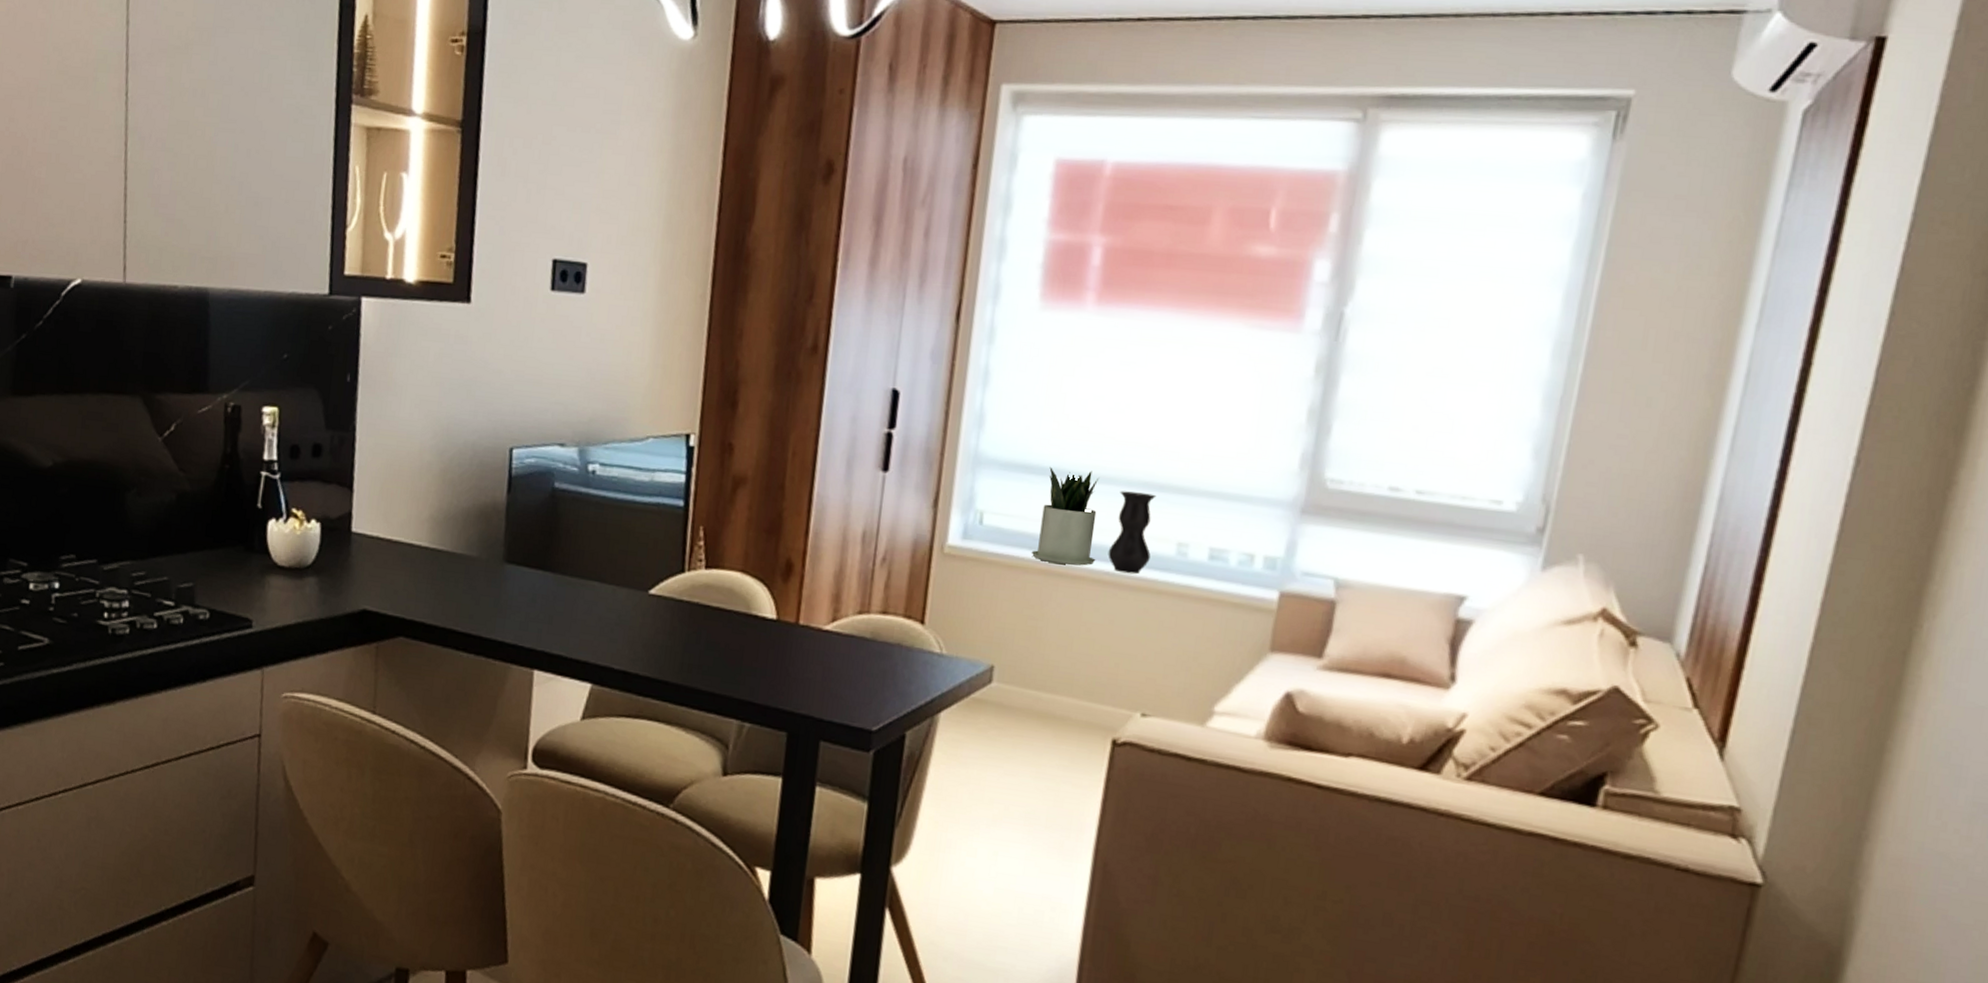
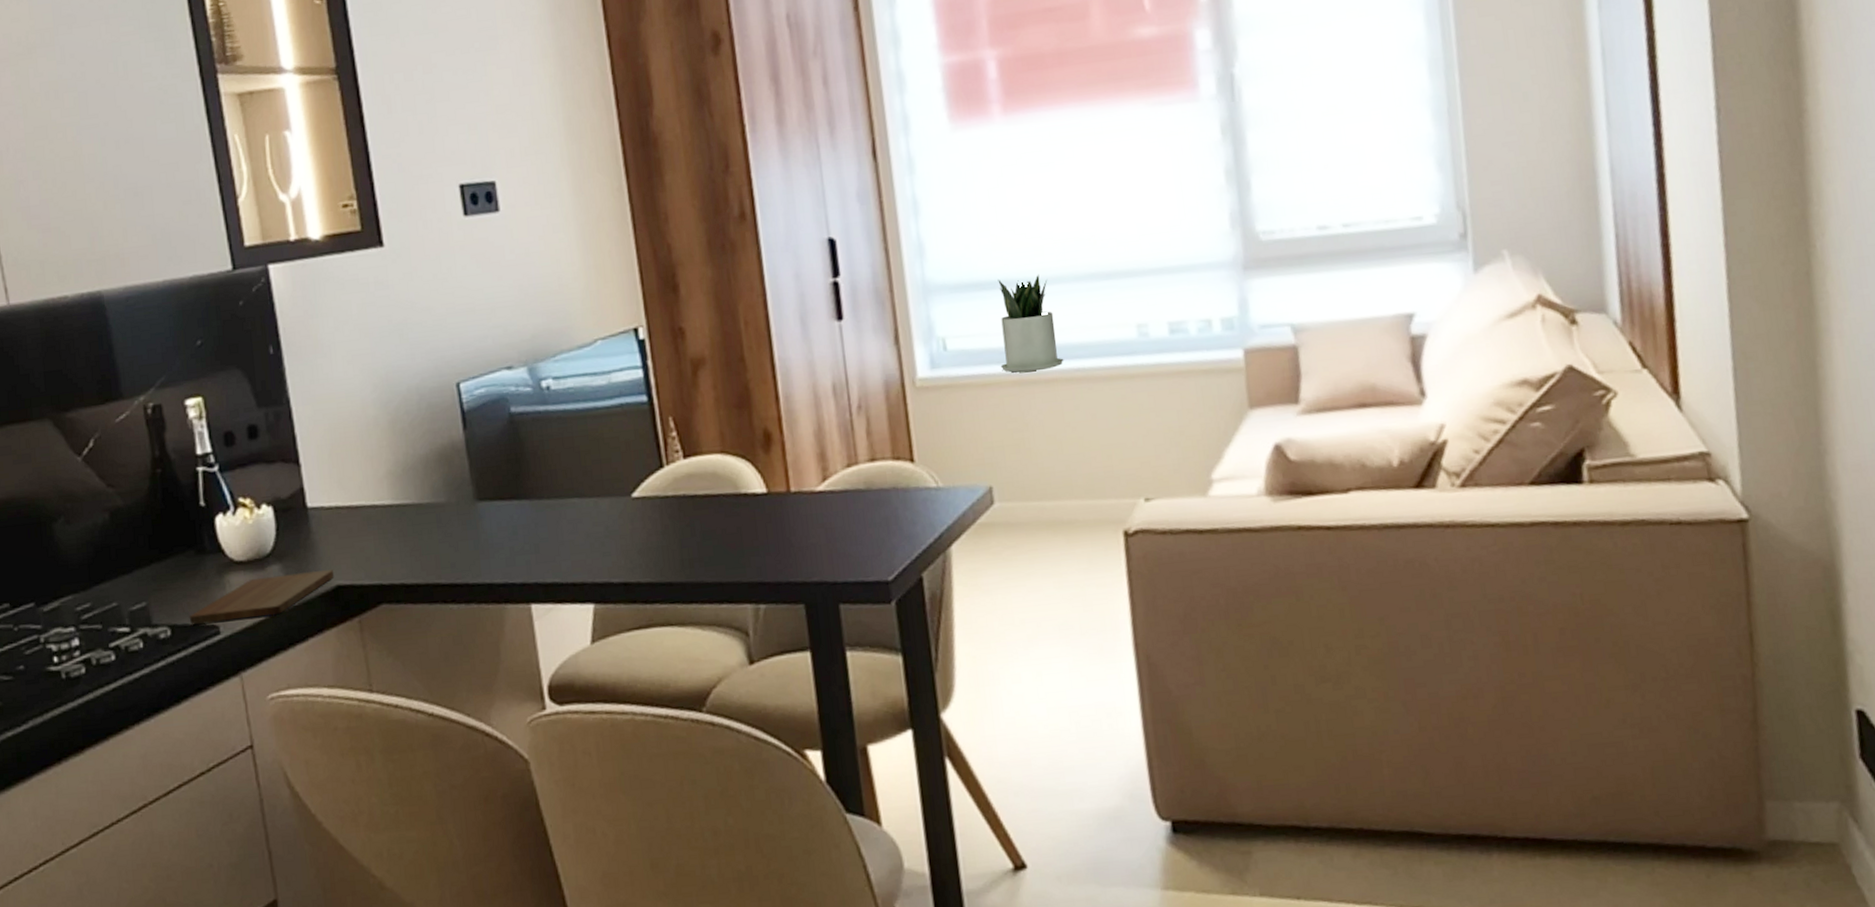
cutting board: none [227,585,363,623] -> present [189,570,335,624]
vase: present [1108,491,1157,575] -> none [1070,283,1115,367]

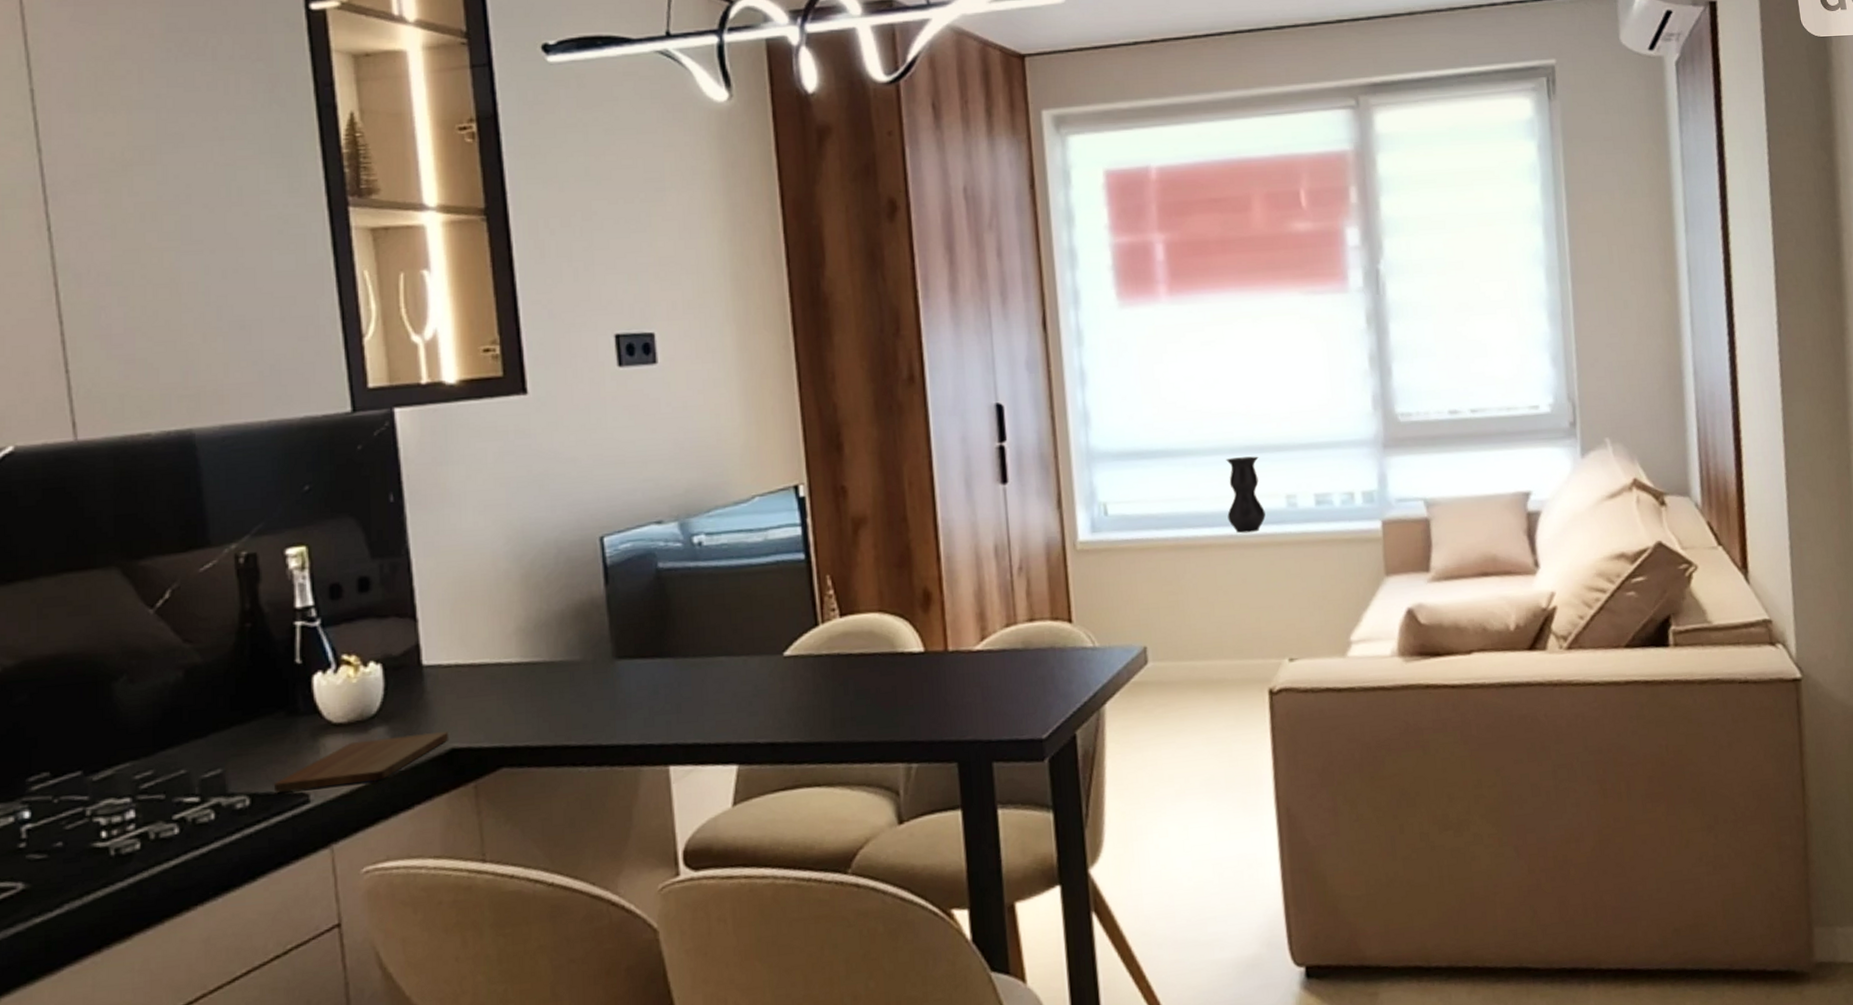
planter: present [997,274,1064,373] -> none [1158,445,1218,538]
vase: none [1070,283,1115,367] -> present [1226,456,1266,534]

